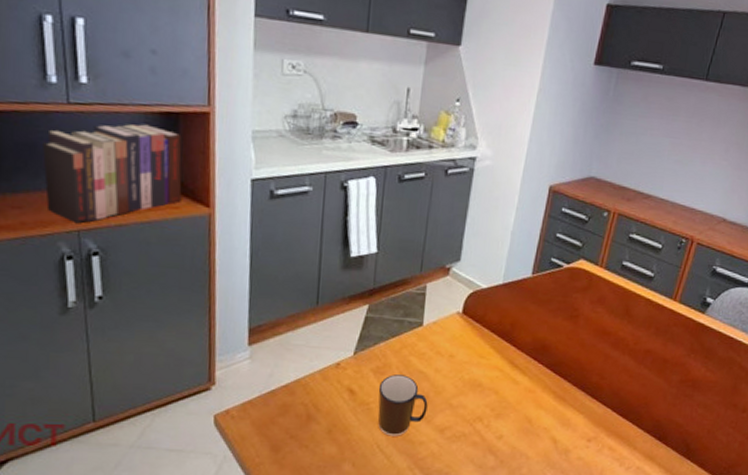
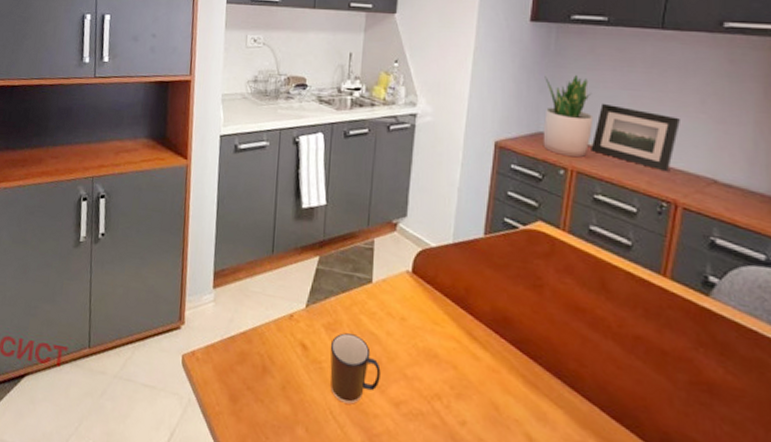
books: present [43,123,182,224] -> none [74,91,170,172]
planter: none [592,122,640,201] -> present [543,75,594,158]
picture frame: none [632,149,707,213] -> present [591,103,680,172]

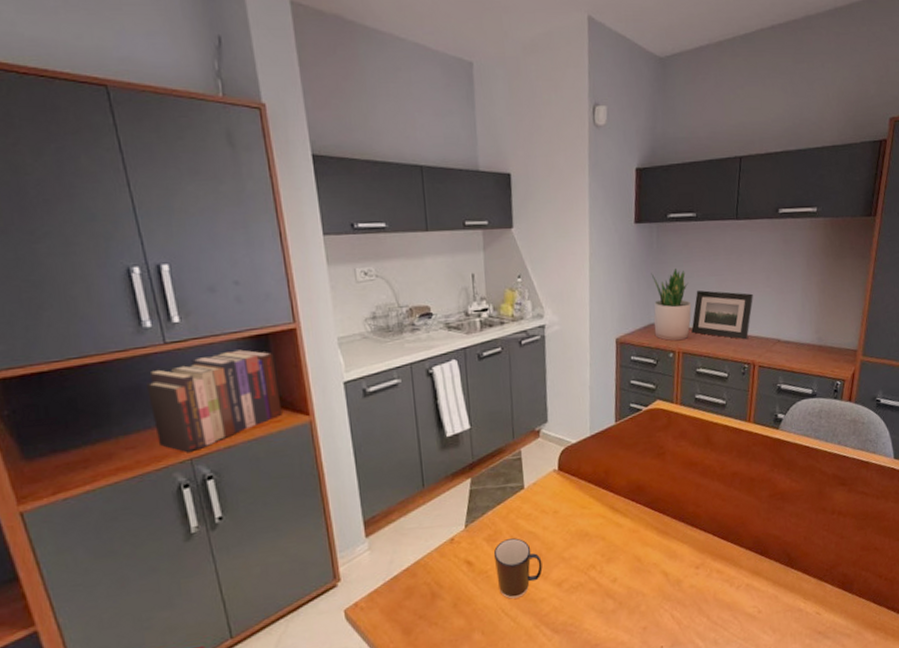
books: none [74,91,170,172] -> present [147,349,283,453]

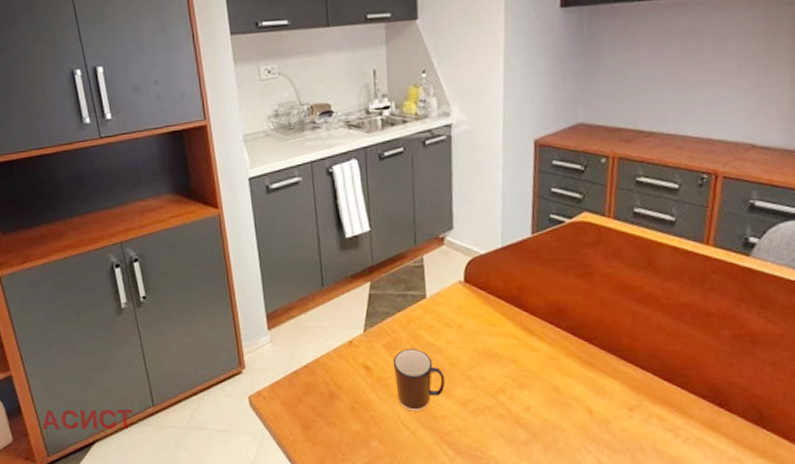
books: present [147,349,283,453] -> none [87,144,195,237]
planter: present [651,269,692,341] -> none [579,59,632,144]
picture frame: present [691,290,753,340] -> none [630,83,718,144]

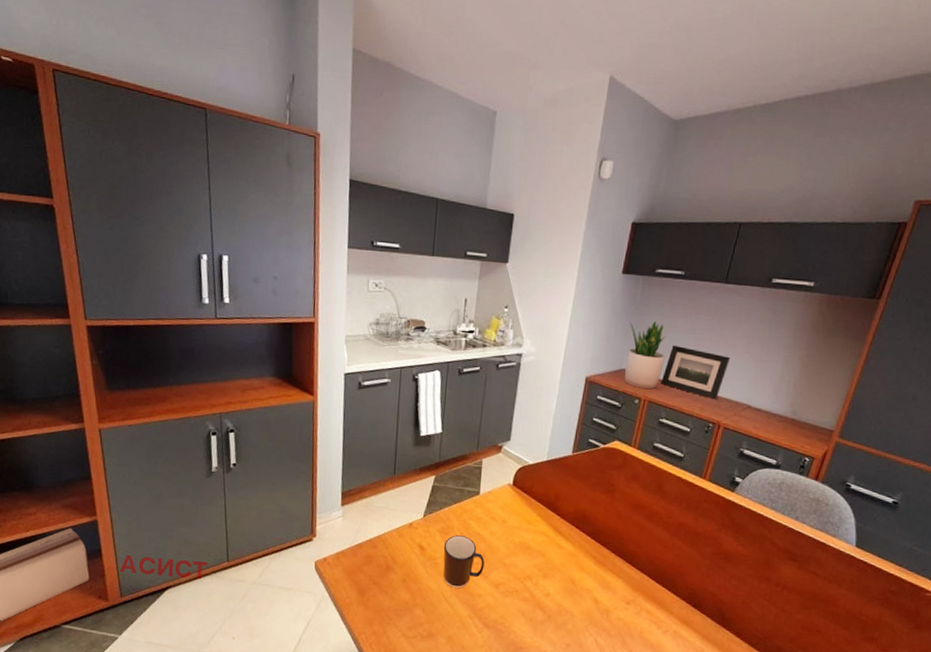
planter: none [579,59,632,144] -> present [624,321,666,390]
picture frame: none [630,83,718,144] -> present [660,344,730,400]

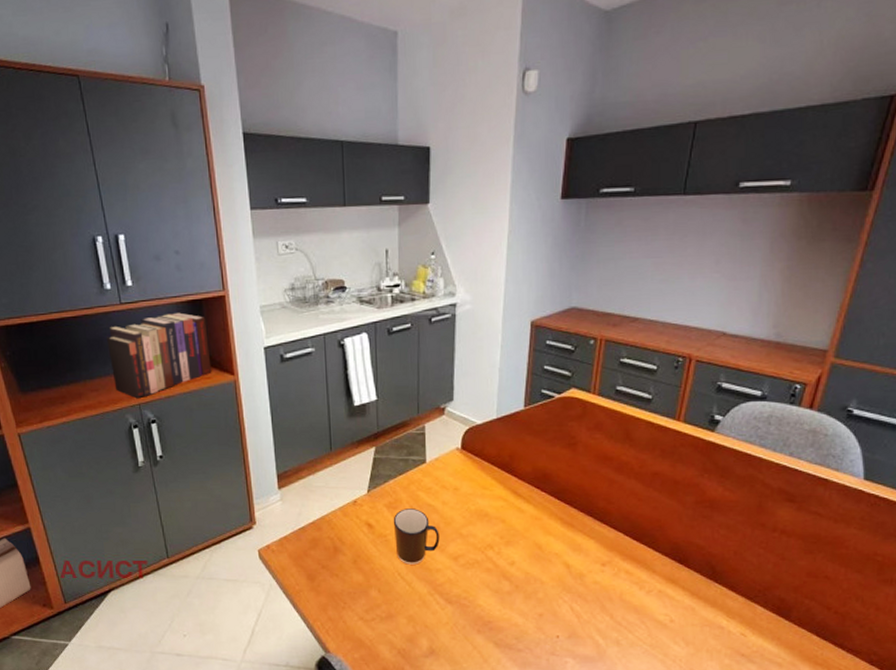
books: none [198,332,294,408] -> present [107,312,212,399]
planter: present [624,321,666,390] -> none [574,249,620,327]
picture frame: present [660,344,730,400] -> none [618,273,696,330]

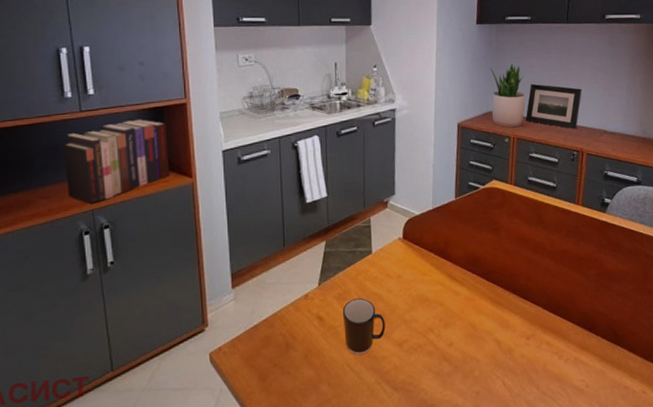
planter: none [574,249,620,327] -> present [490,64,526,128]
picture frame: none [618,273,696,330] -> present [525,83,582,129]

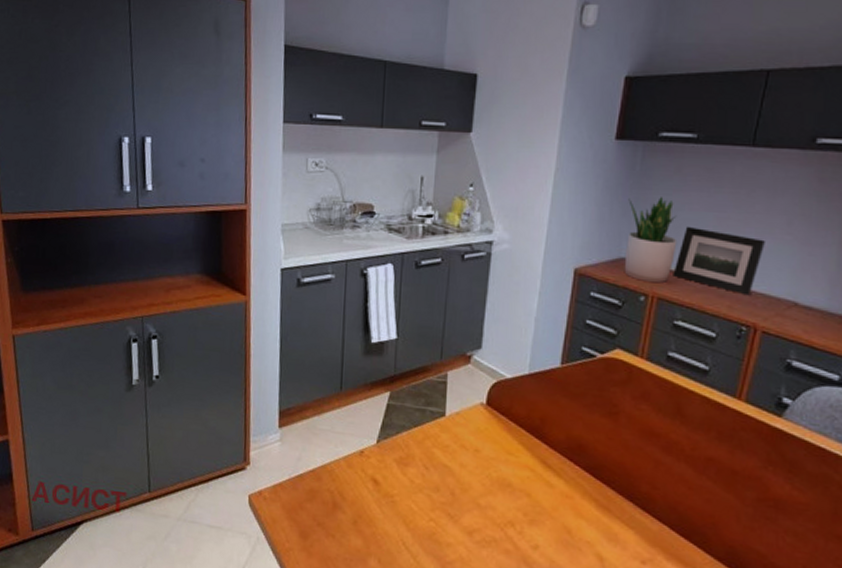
books: present [63,119,170,205] -> none [118,222,224,311]
mug: present [342,298,386,355] -> none [402,466,454,535]

